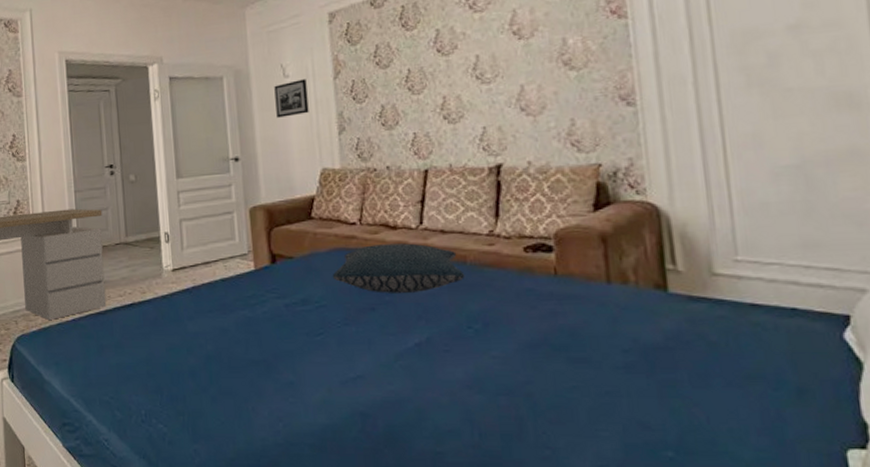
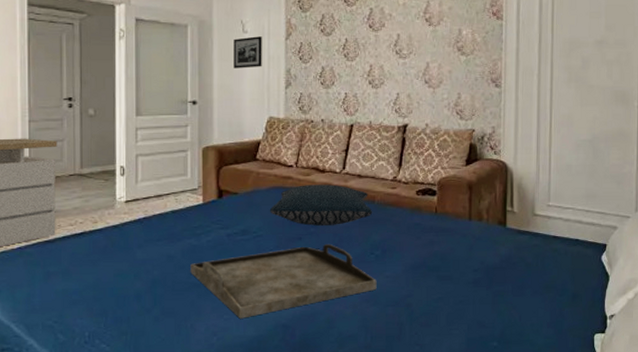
serving tray: none [246,316,481,403] -> present [190,244,377,319]

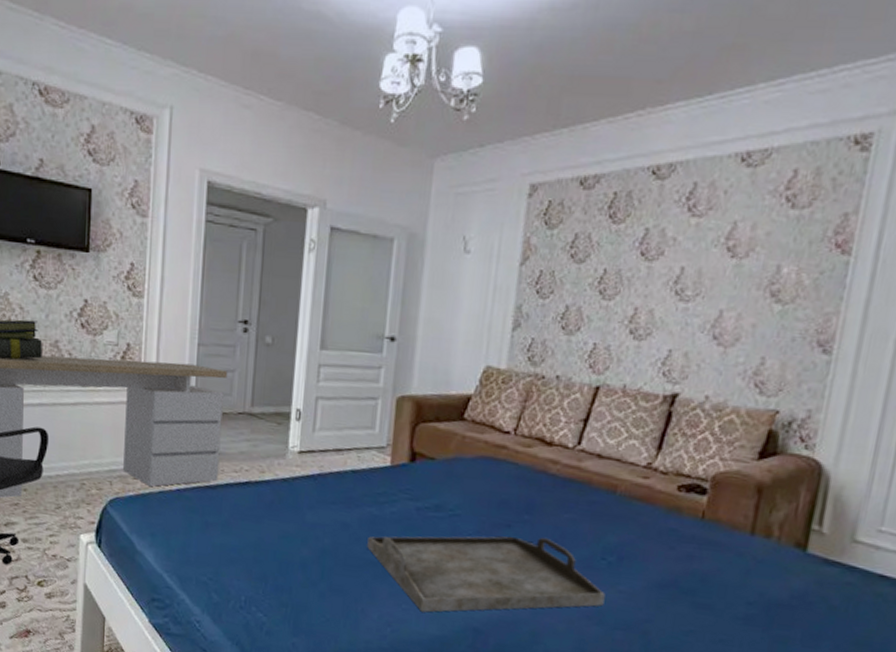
picture frame: present [234,36,262,68] -> none [447,258,489,300]
pillow: present [269,184,373,226] -> none [472,458,612,516]

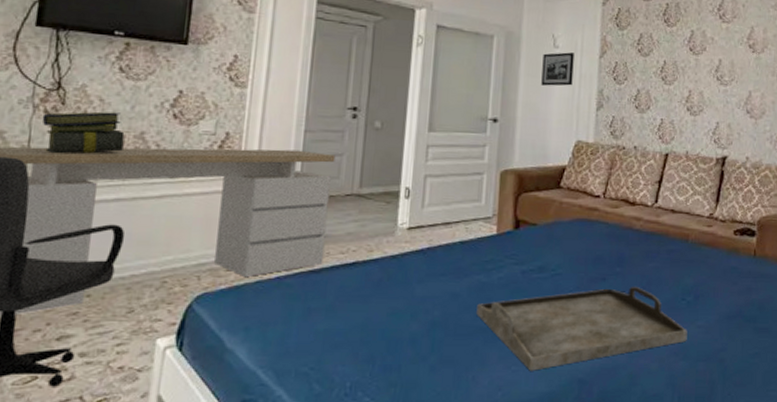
picture frame: none [447,258,489,300] -> present [541,52,574,86]

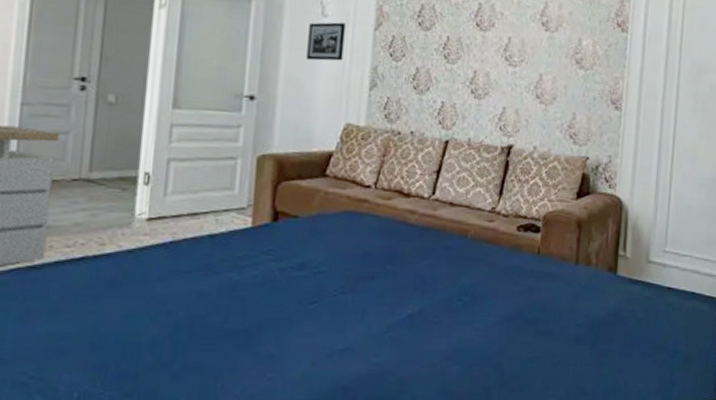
serving tray: present [476,287,688,371] -> none [227,287,463,378]

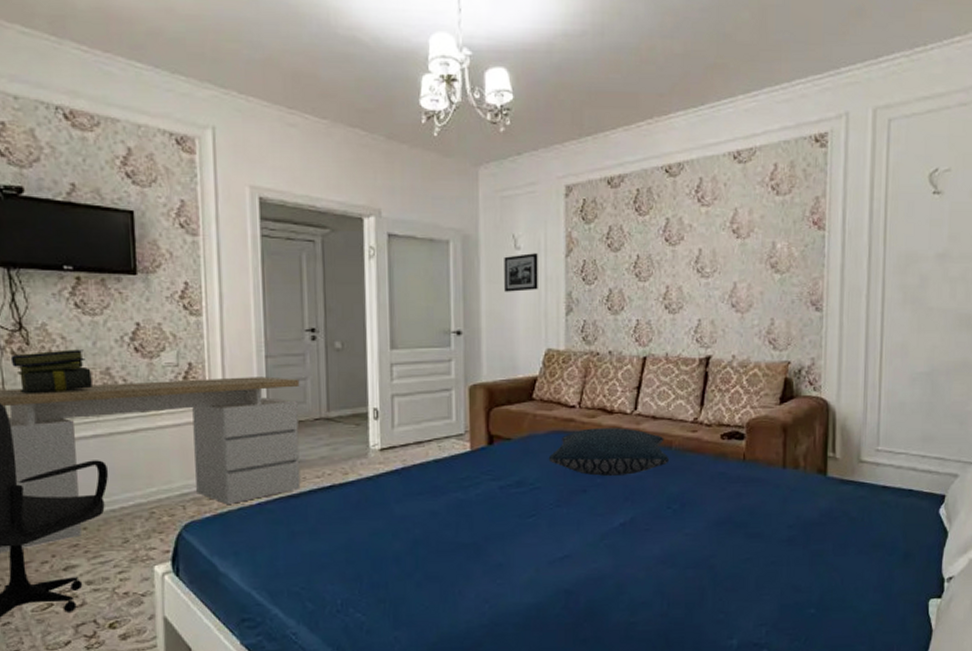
pillow: none [336,211,464,263] -> present [548,428,670,476]

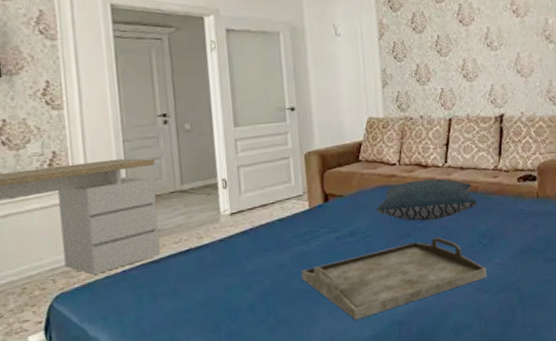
serving tray: none [457,497,675,584] -> present [301,237,487,320]
picture frame: present [504,253,538,292] -> none [327,38,358,72]

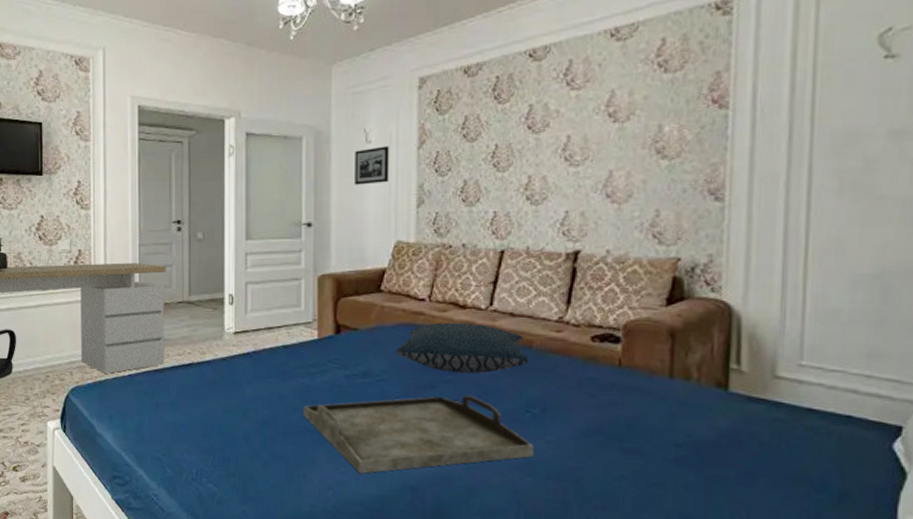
picture frame: none [327,38,358,72] -> present [355,146,389,185]

